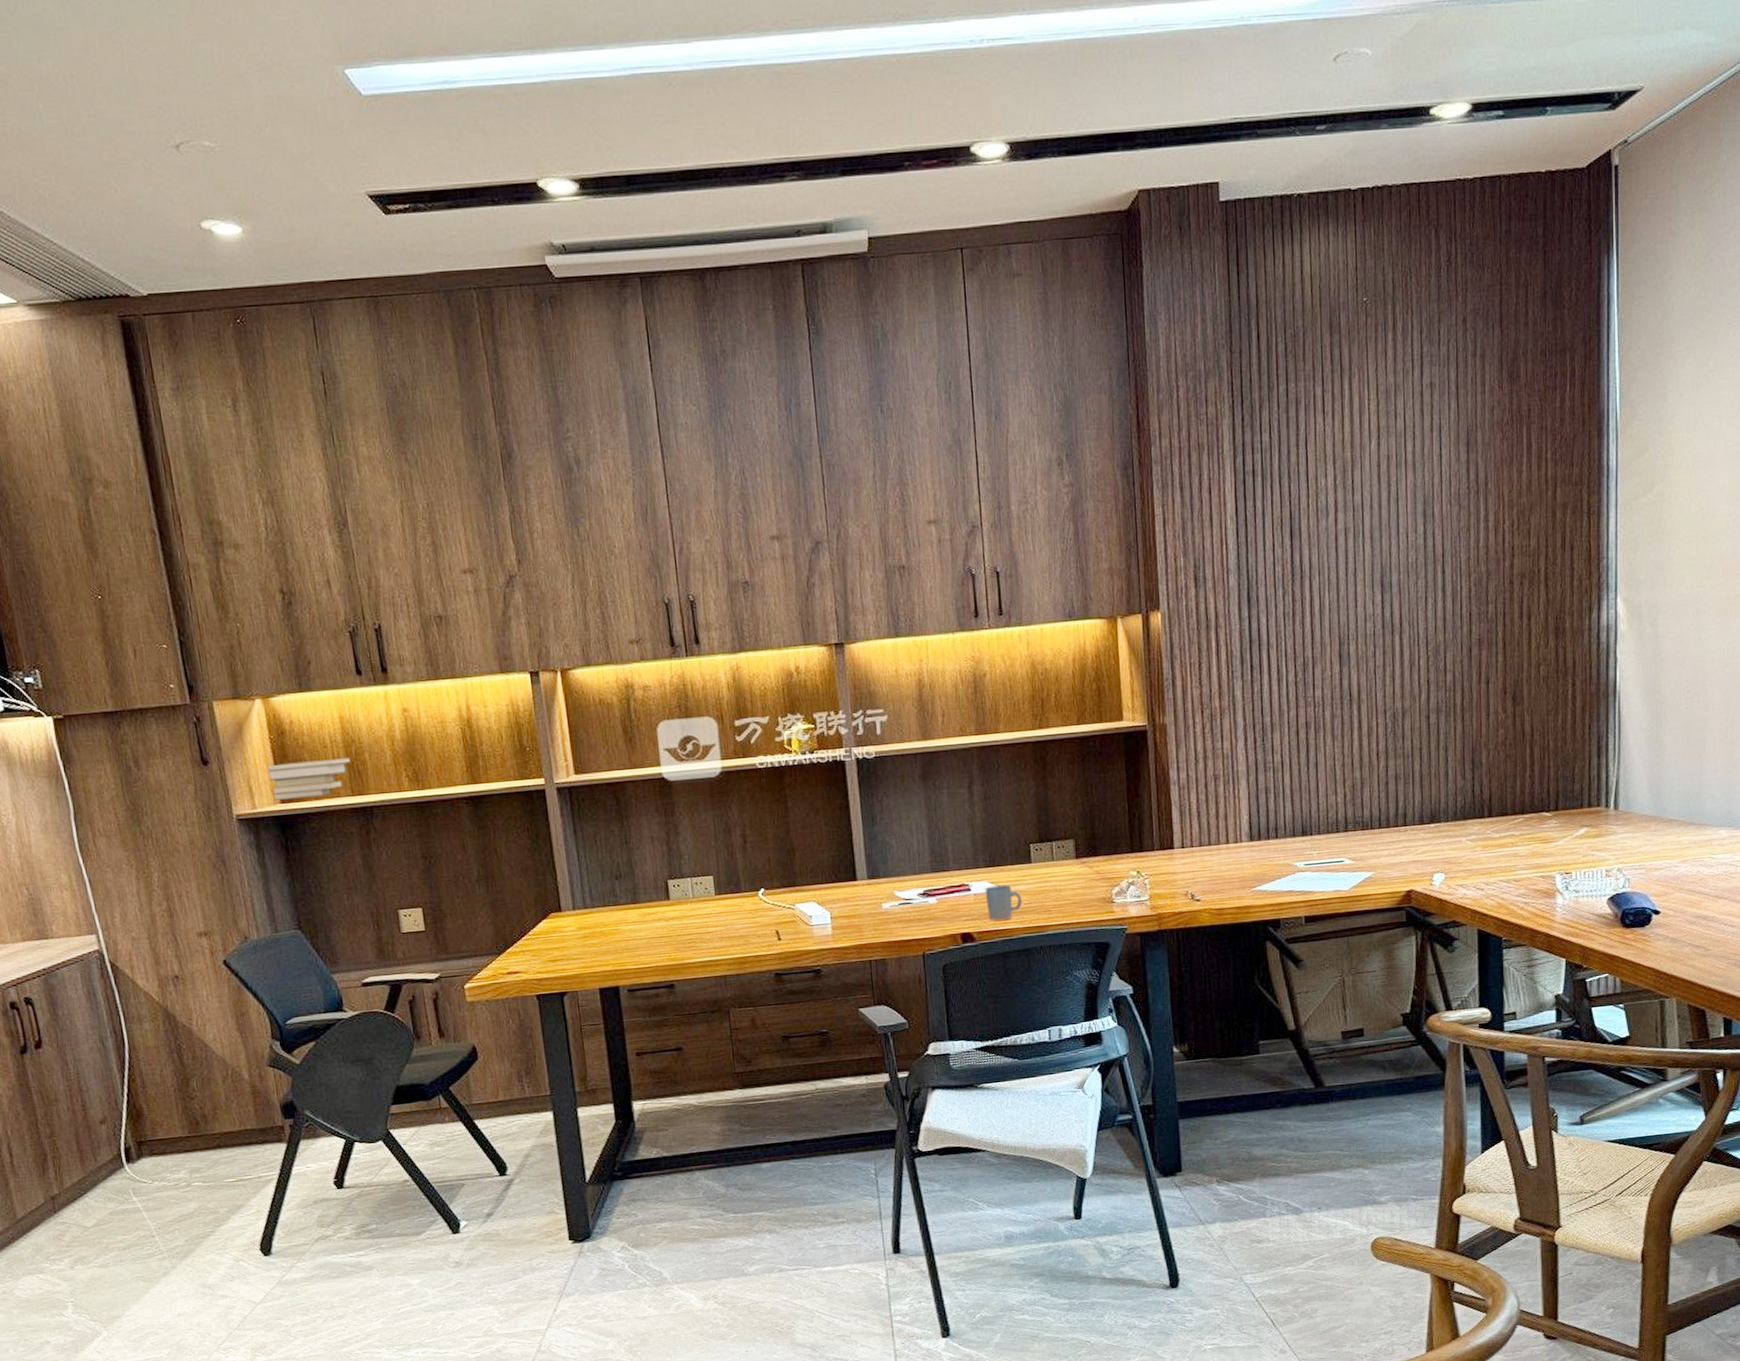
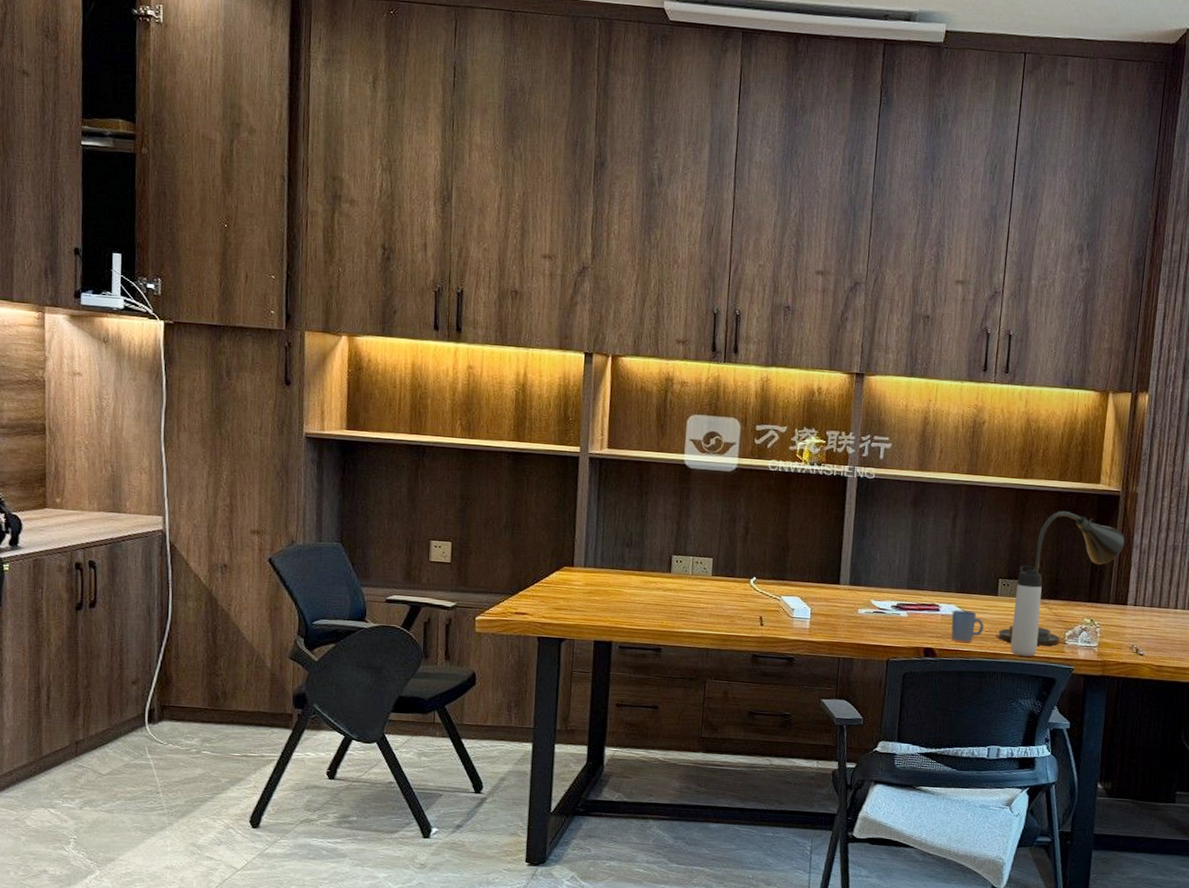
books: present [267,758,350,800] -> none [340,395,414,430]
desk lamp: none [1037,756,1161,913] -> present [996,510,1126,646]
thermos bottle: none [1050,824,1084,925] -> present [1010,565,1043,657]

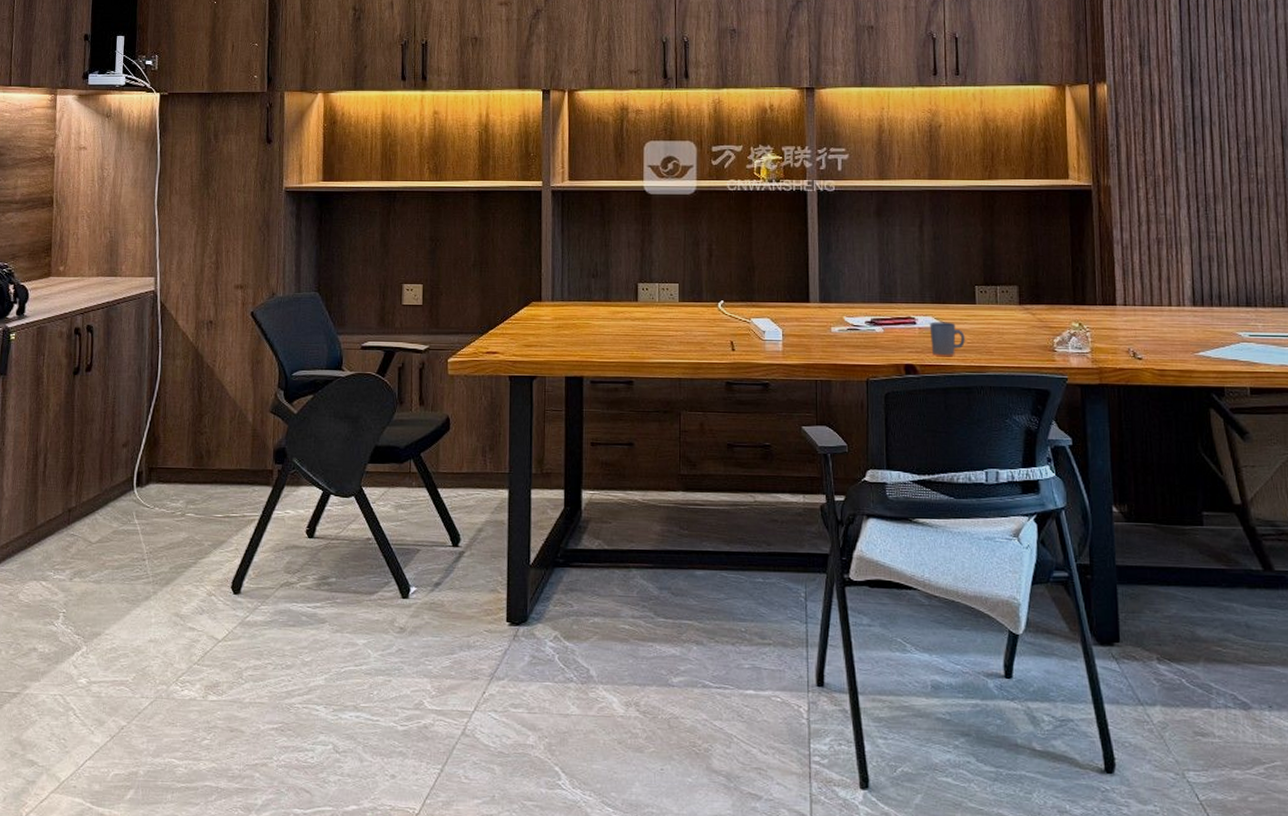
desk lamp: present [996,510,1126,646] -> none [979,209,1105,355]
thermos bottle: present [1010,565,1043,657] -> none [994,270,1025,368]

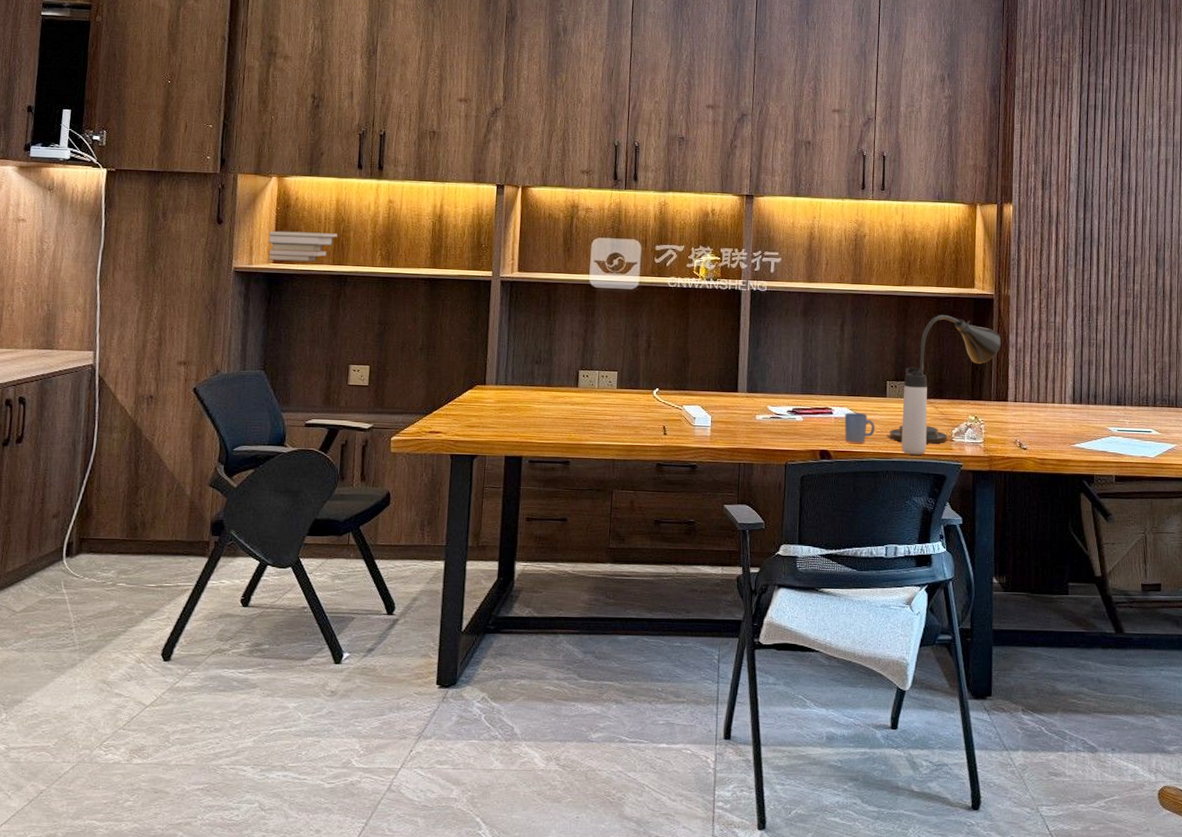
books: none [317,148,384,179] -> present [268,231,337,262]
desk lamp: none [979,209,1105,355] -> present [887,314,1002,444]
thermos bottle: none [994,270,1025,368] -> present [901,367,928,455]

